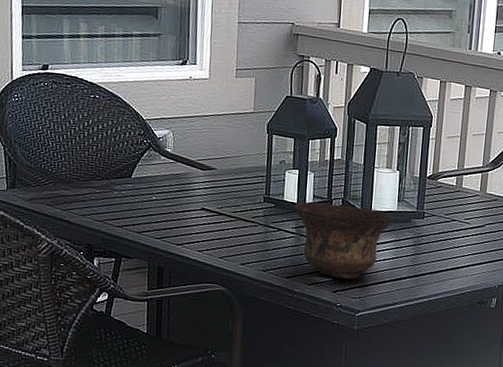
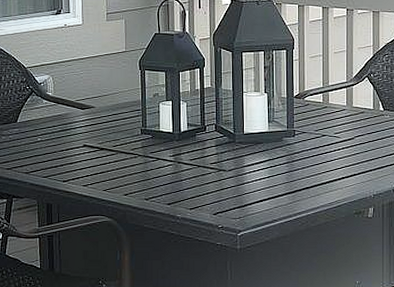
bowl: present [294,202,395,280] -> none [170,130,267,201]

